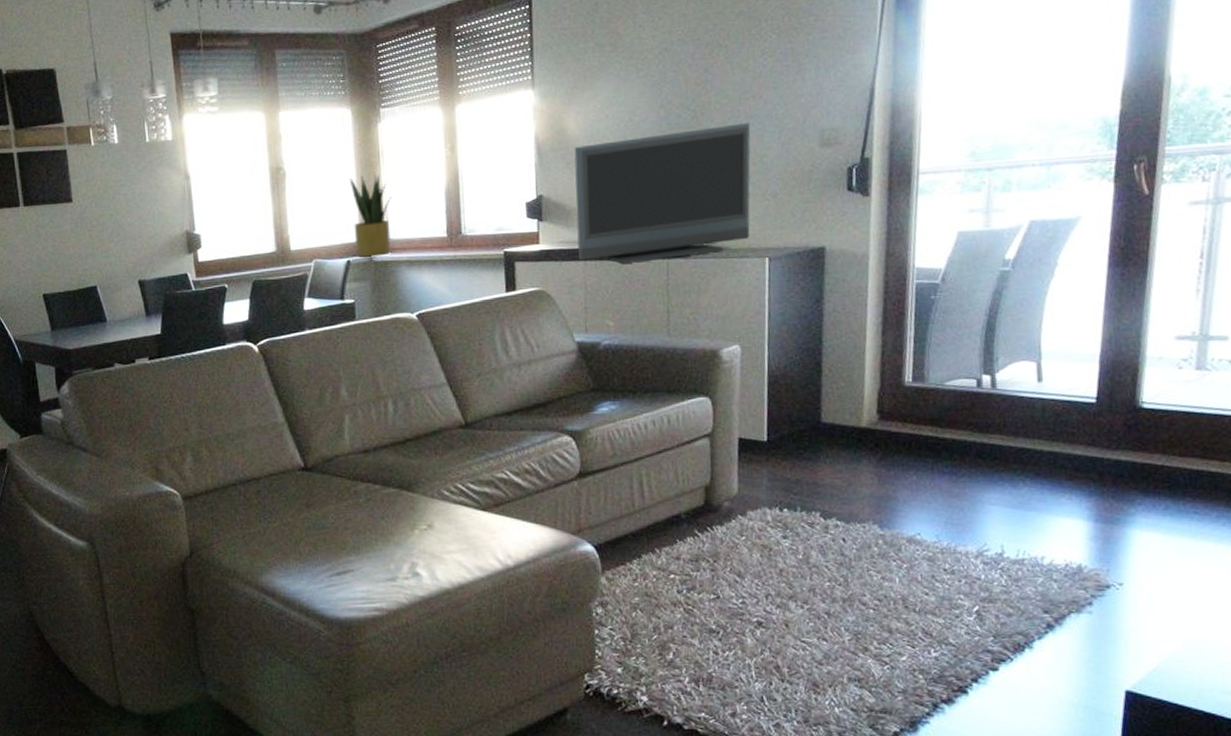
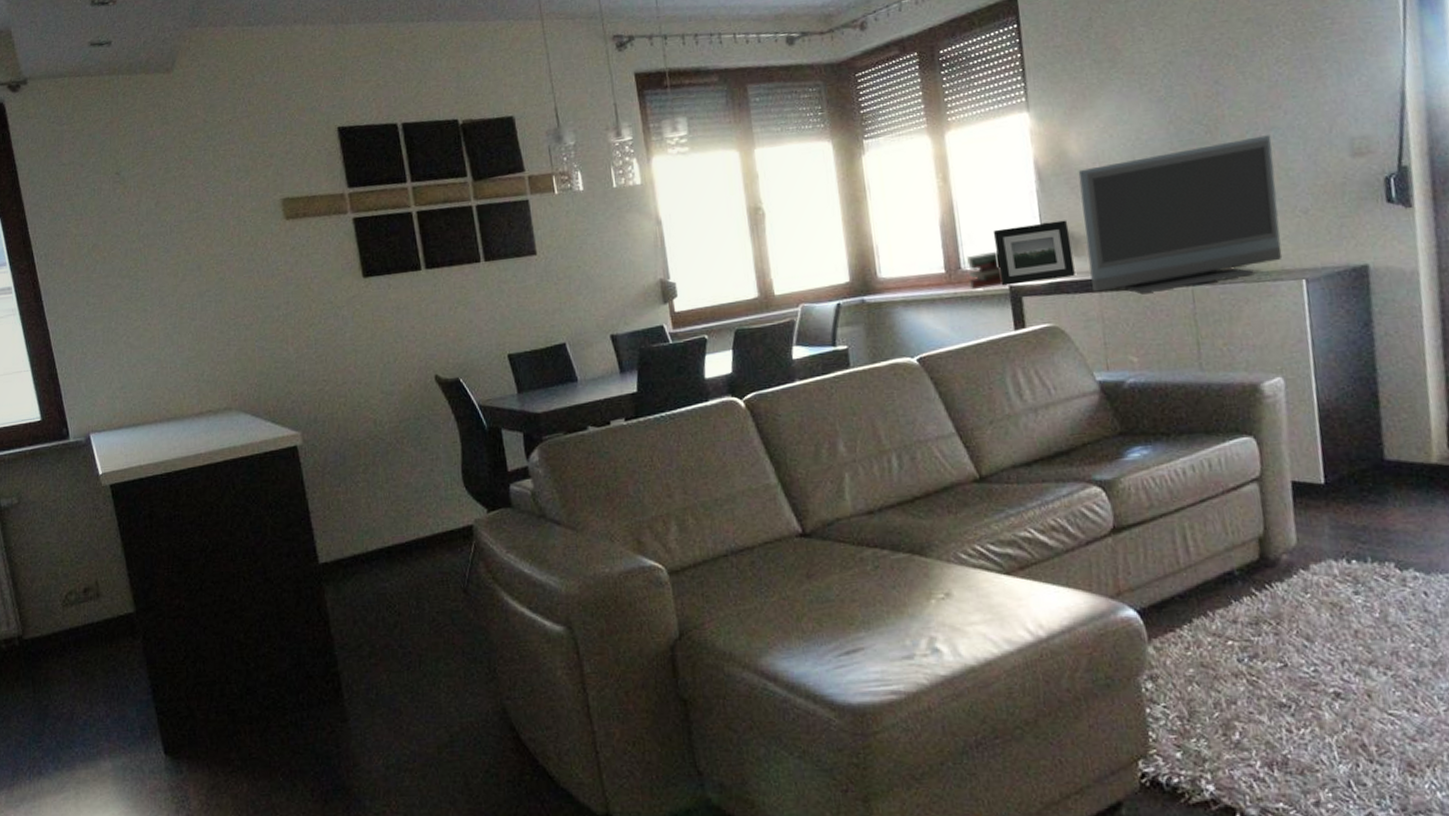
planter: present [349,172,392,257] -> none [834,207,884,299]
books: none [468,218,498,254] -> present [967,251,1002,290]
picture frame: none [492,193,564,251] -> present [992,220,1075,286]

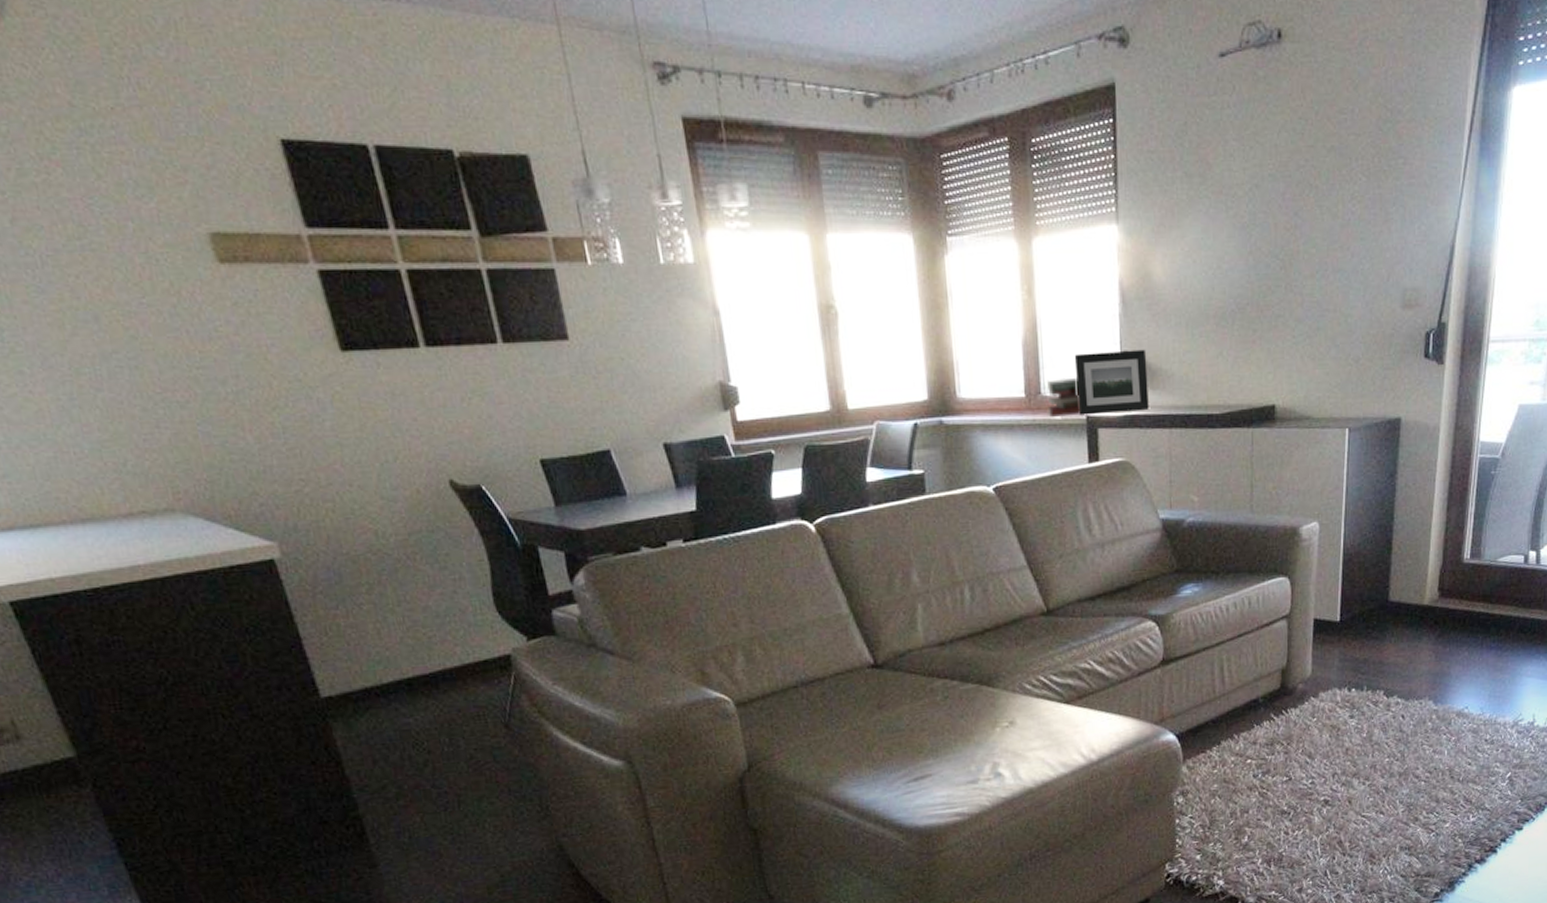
television: present [1078,135,1281,293] -> none [1160,277,1337,432]

